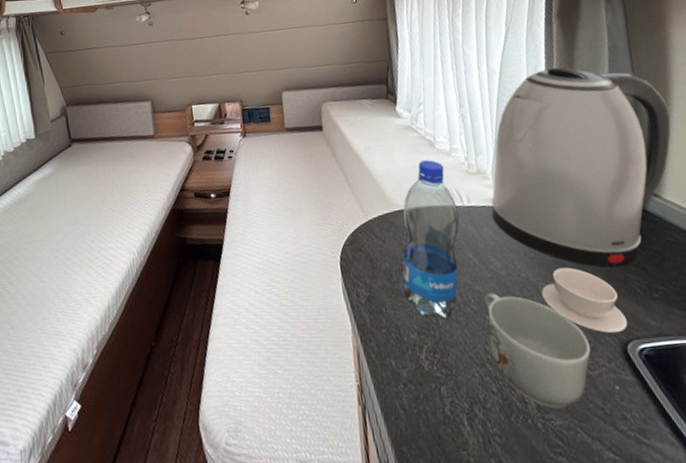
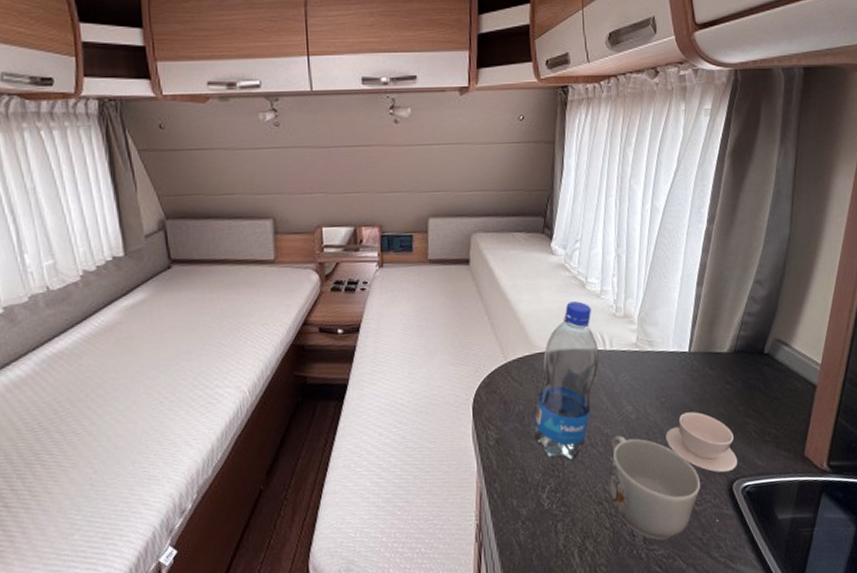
kettle: present [491,67,671,267] -> none [632,210,816,412]

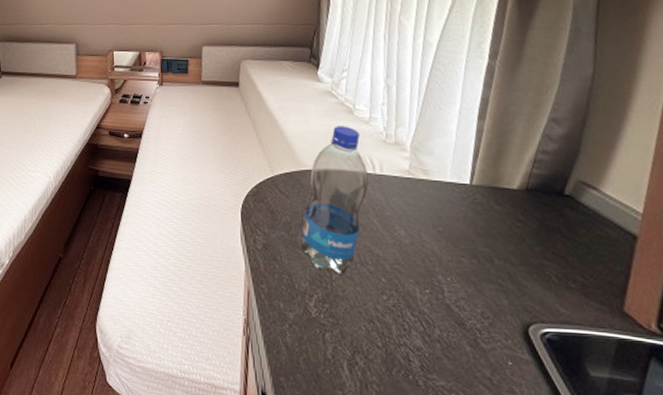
mug: present [608,435,701,541] -> none [380,258,489,372]
teacup: present [666,412,738,472] -> none [444,245,535,313]

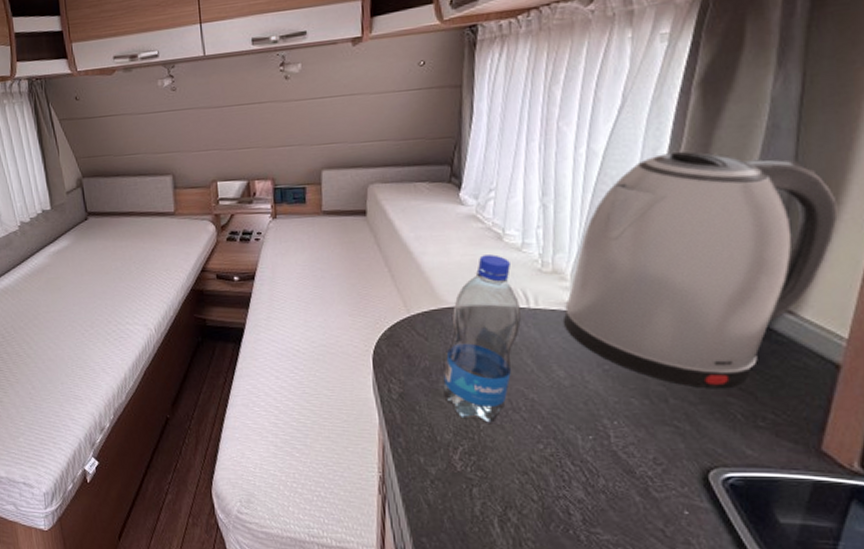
kettle: none [405,46,631,252] -> present [564,151,838,388]

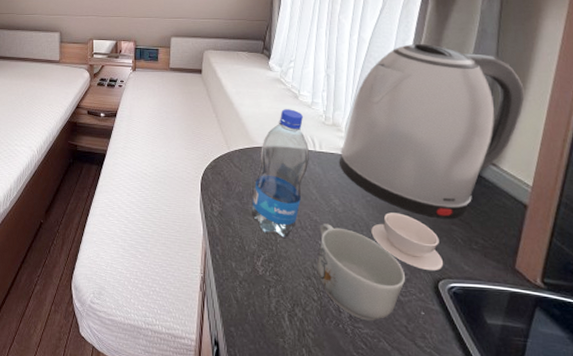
mug: none [535,402,662,525] -> present [316,223,406,321]
teacup: none [611,384,717,457] -> present [371,212,444,270]

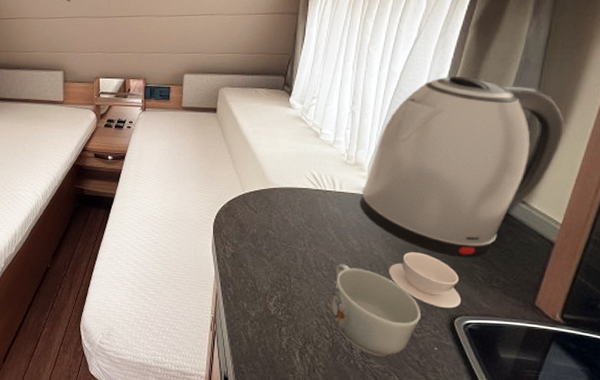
bottle: present [251,109,310,238] -> none [266,148,329,278]

